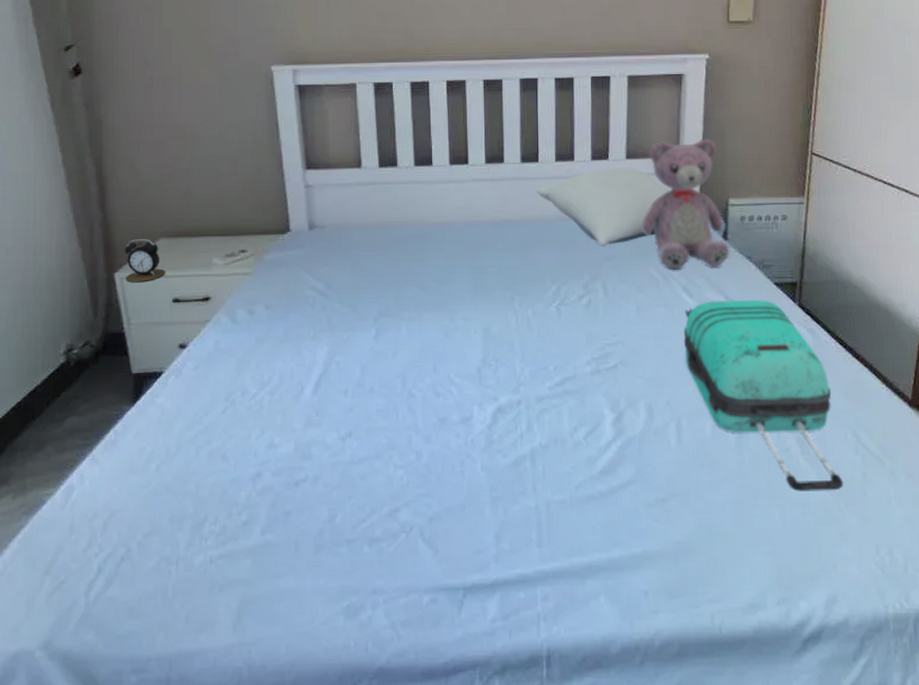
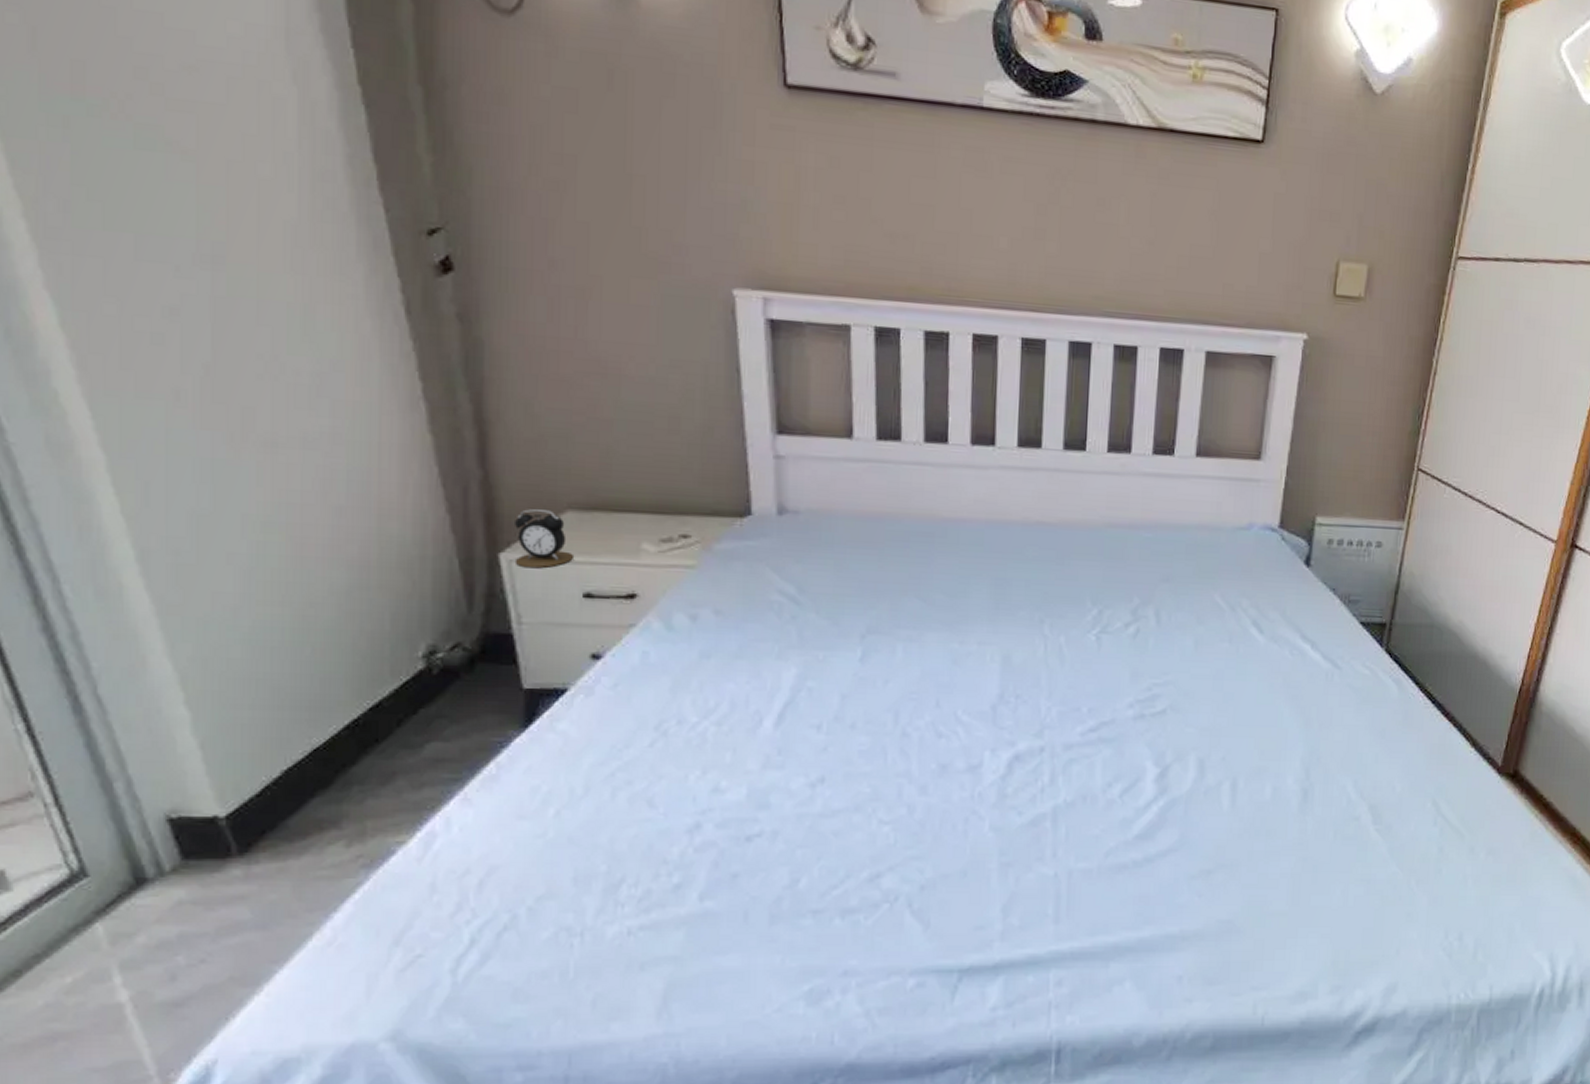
pillow: present [536,168,670,246] -> none [1080,467,1247,564]
teddy bear: present [641,138,730,270] -> none [1207,437,1312,599]
suitcase: present [683,299,844,493] -> none [1247,638,1417,868]

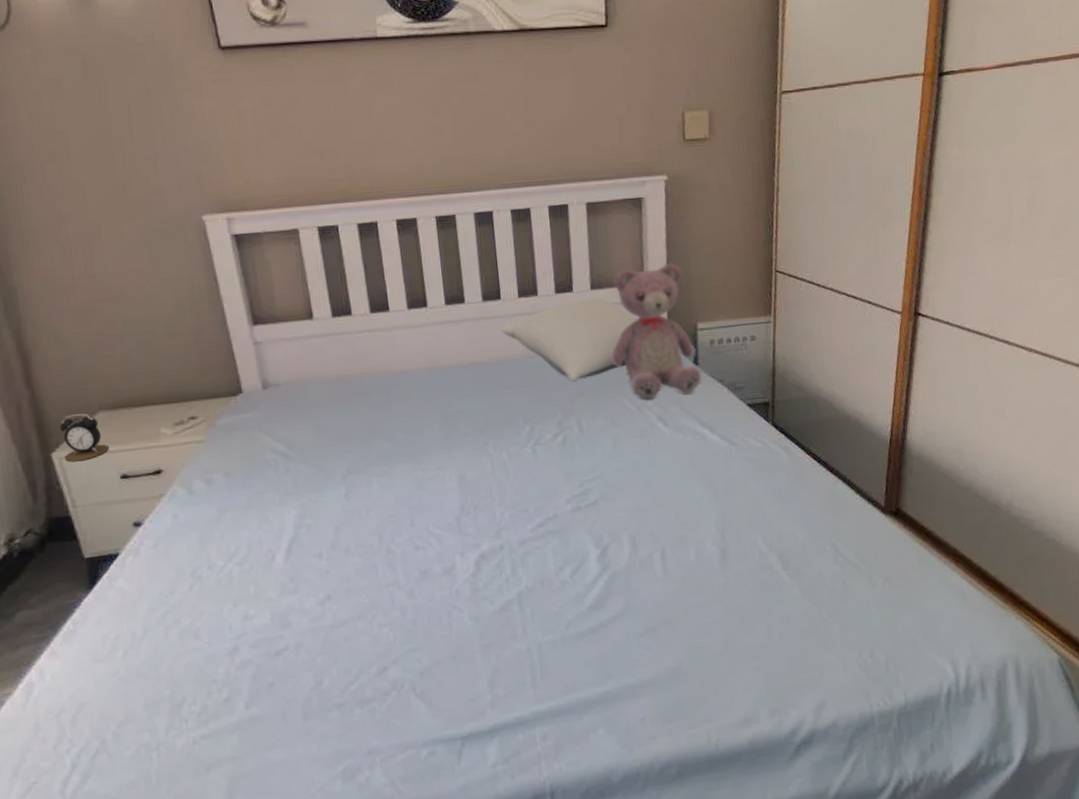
pillow: none [1080,467,1247,564] -> present [500,298,638,382]
teddy bear: none [1207,437,1312,599] -> present [611,263,702,400]

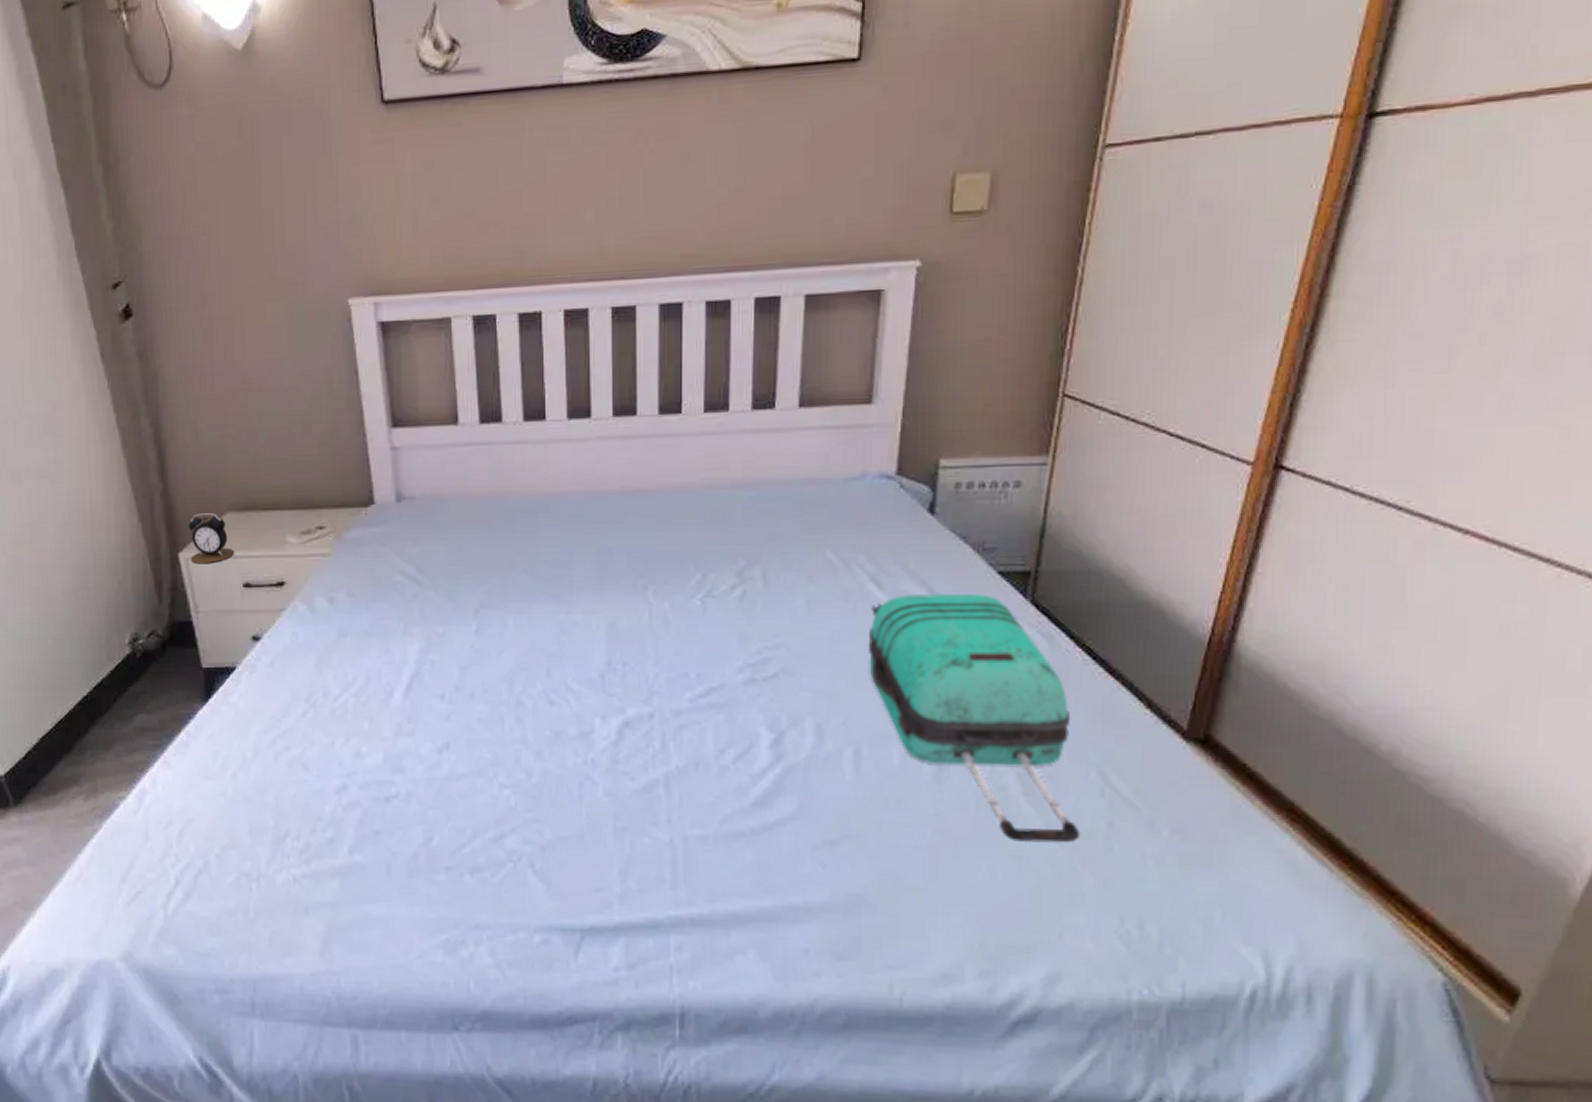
pillow: present [500,298,638,382] -> none [677,419,858,523]
teddy bear: present [611,263,702,400] -> none [816,377,938,553]
suitcase: none [661,422,826,607] -> present [868,593,1081,844]

